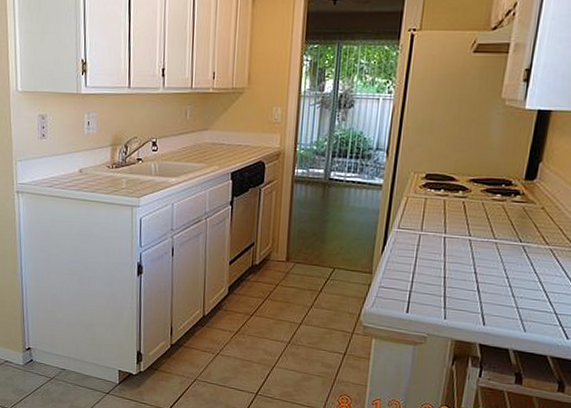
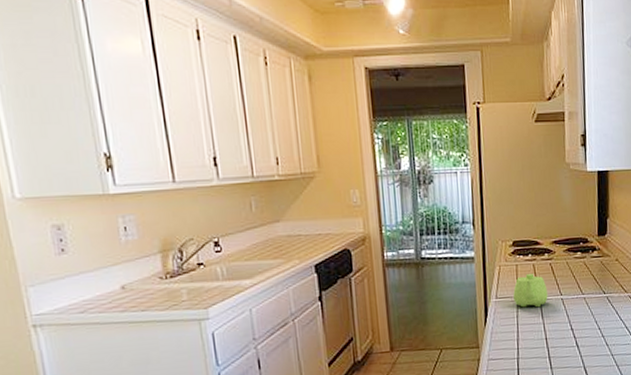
teapot: none [416,208,456,245] -> present [513,273,548,308]

